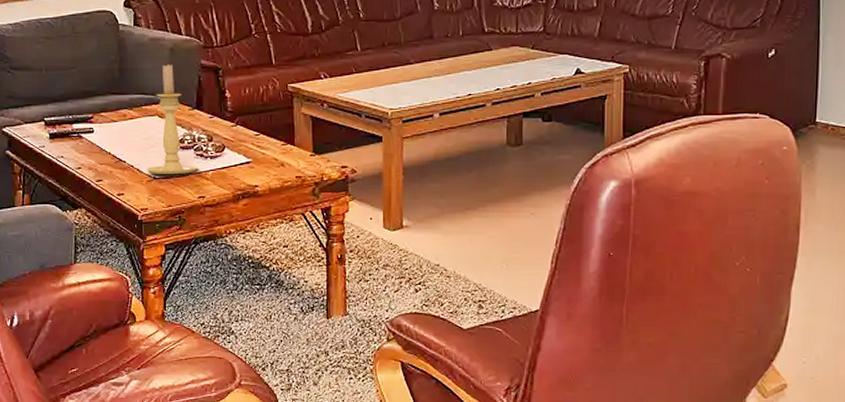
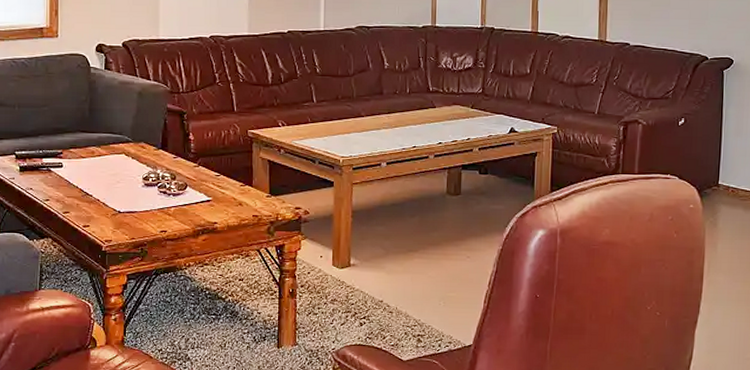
candle holder: present [146,63,198,174] -> none [111,105,161,209]

